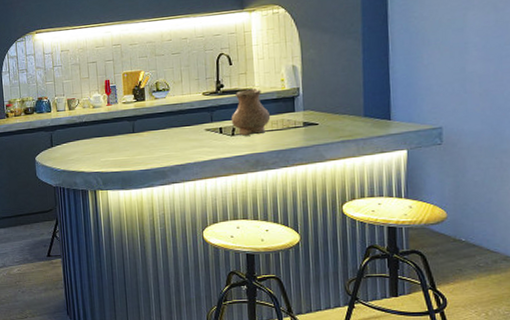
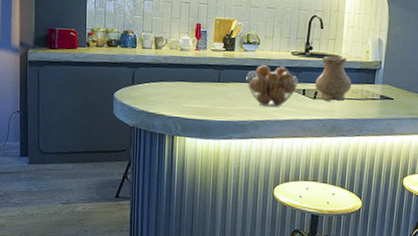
fruit basket: none [160,108,214,151] -> present [246,65,299,108]

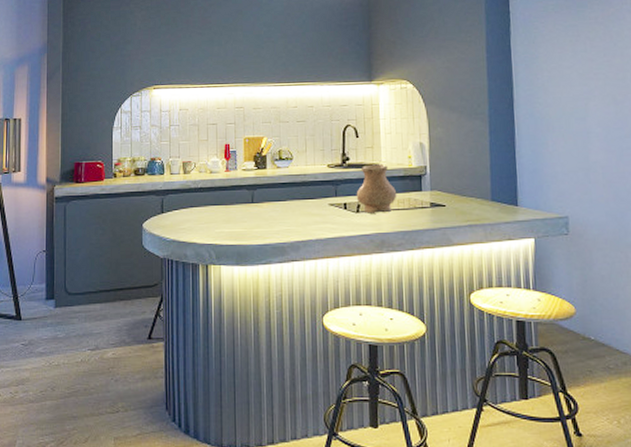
fruit basket: present [246,65,299,108] -> none [281,180,338,226]

